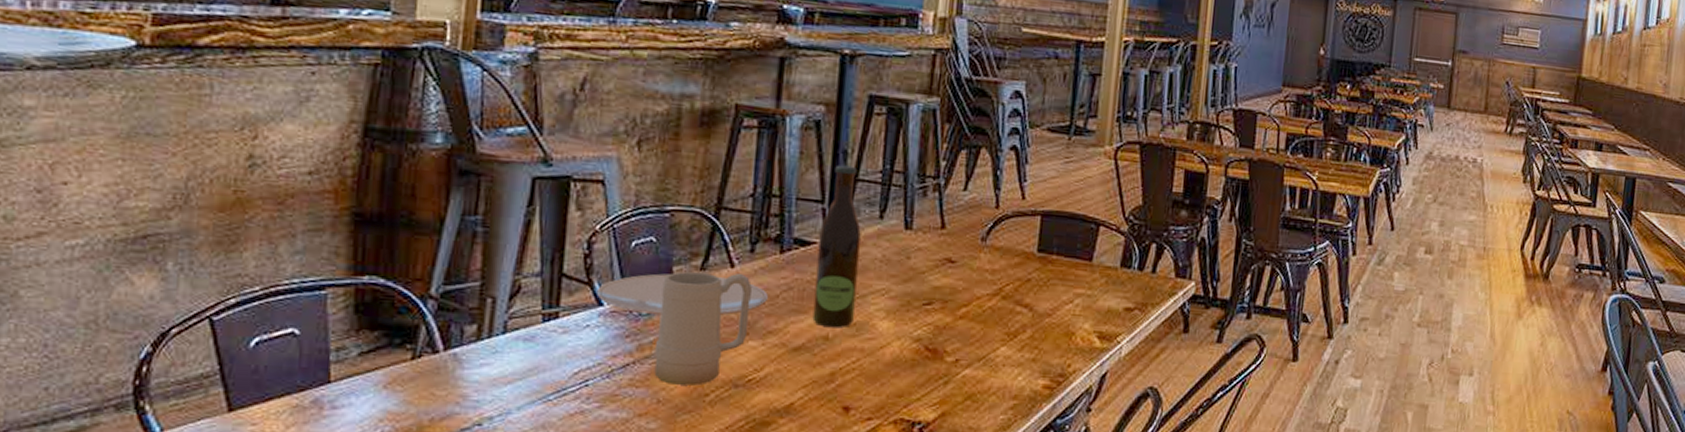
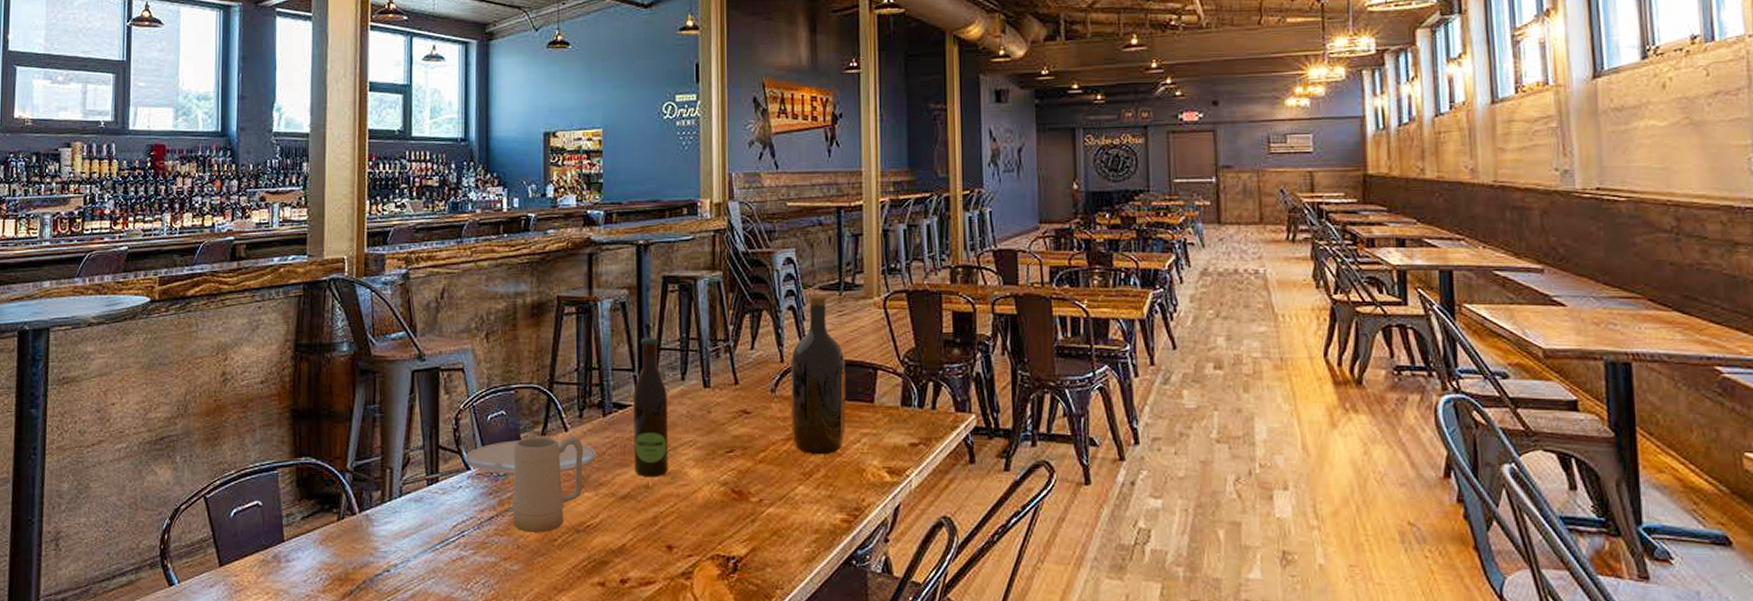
wine bottle: none [999,138,1067,314] -> present [791,296,846,455]

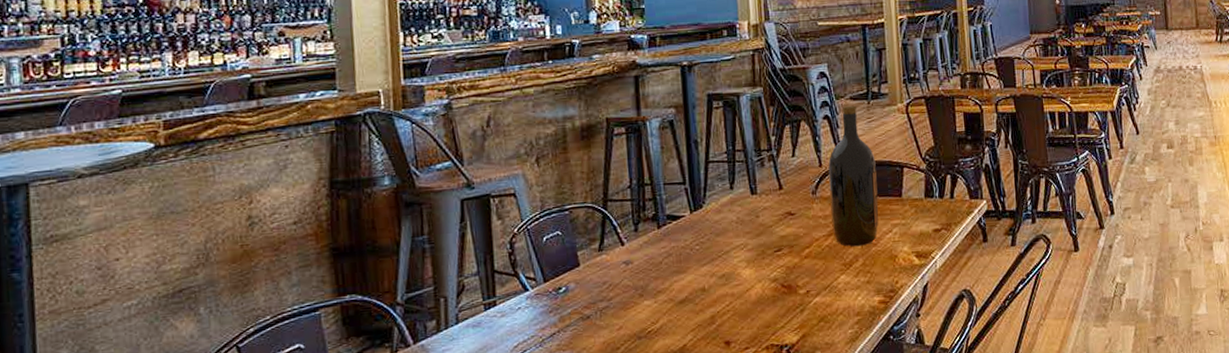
plate: present [465,440,596,475] -> none [522,254,653,292]
beer mug: present [511,435,584,532] -> none [571,248,642,344]
bottle: present [633,337,669,476] -> none [685,151,722,281]

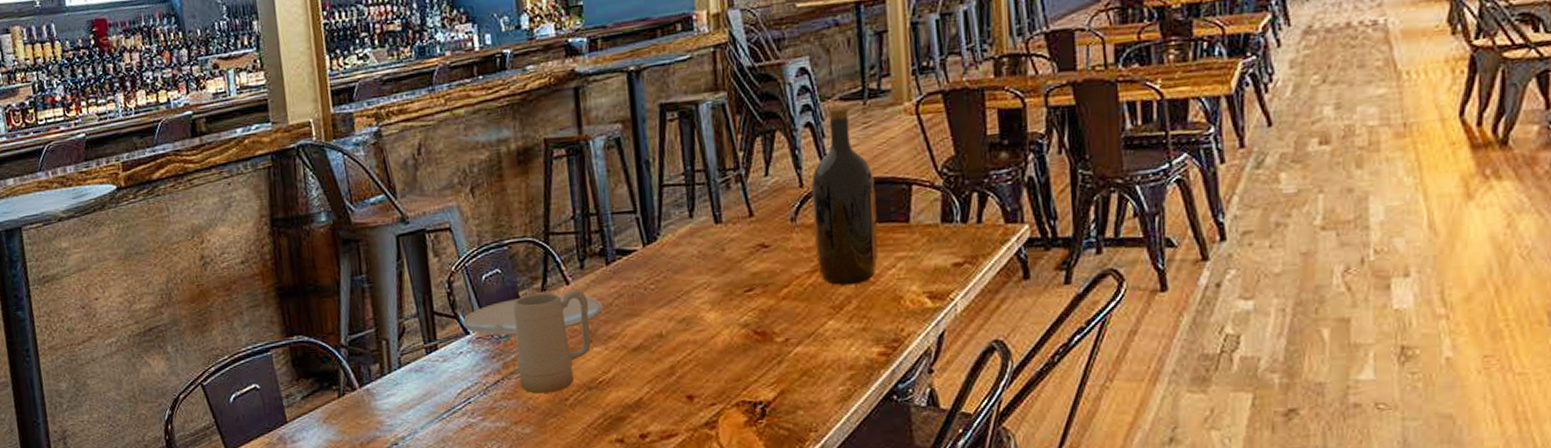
plate: none [522,254,653,292] -> present [462,295,603,336]
beer mug: none [571,248,642,344] -> present [513,288,591,394]

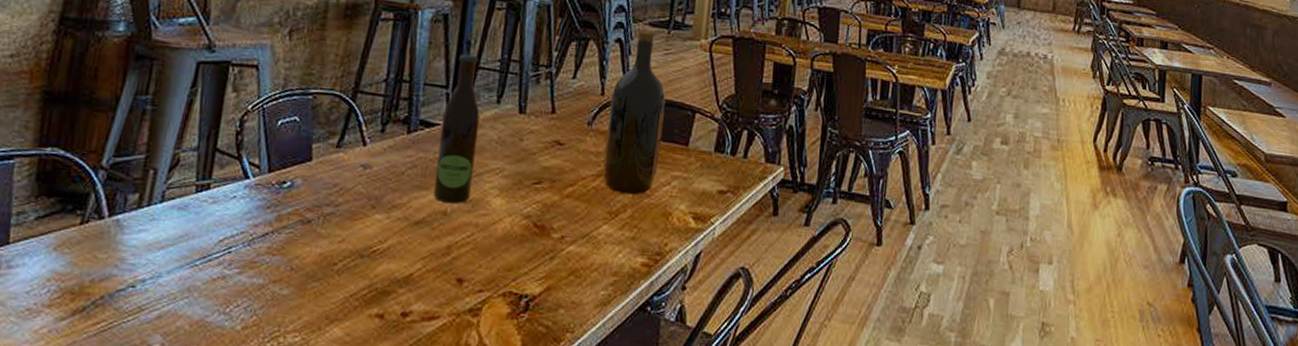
plate: present [462,295,603,336] -> none [244,150,395,190]
beer mug: present [513,288,591,394] -> none [289,149,382,255]
bottle: none [637,173,682,325] -> present [433,54,480,203]

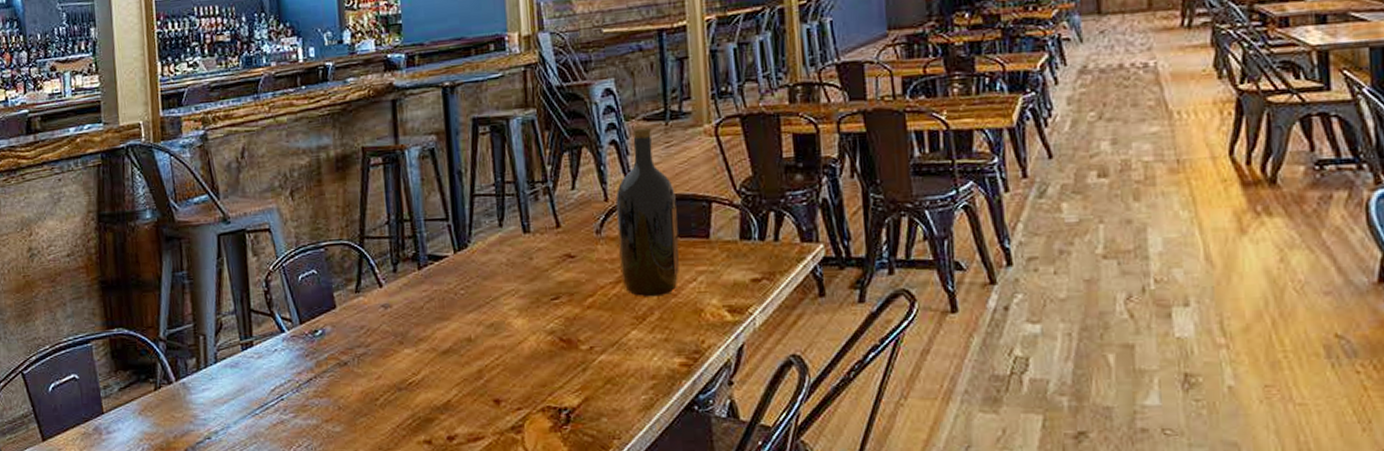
bottle: present [433,54,480,203] -> none [448,183,491,329]

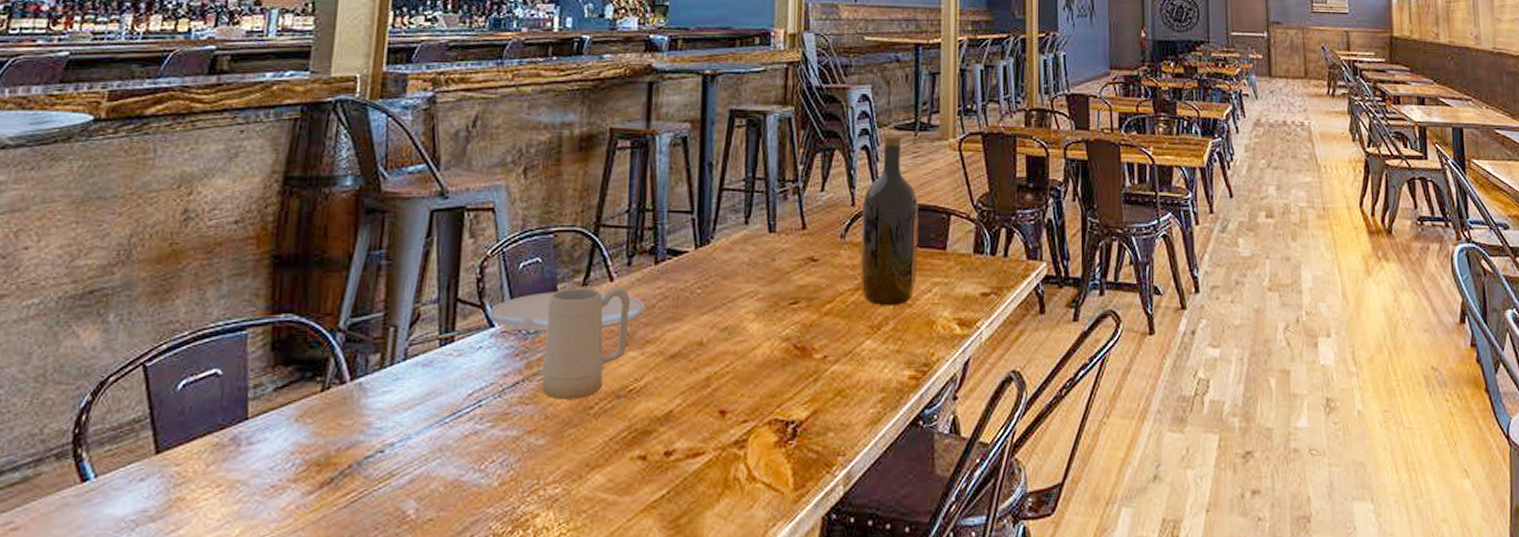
plate: none [278,297,414,336] -> present [488,292,645,333]
beer mug: none [327,291,402,393] -> present [541,286,631,399]

